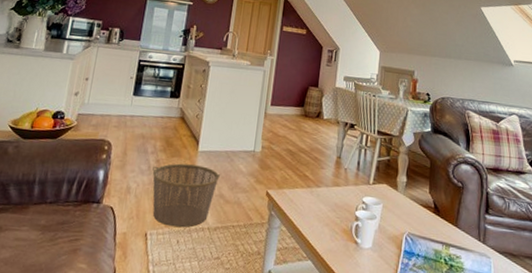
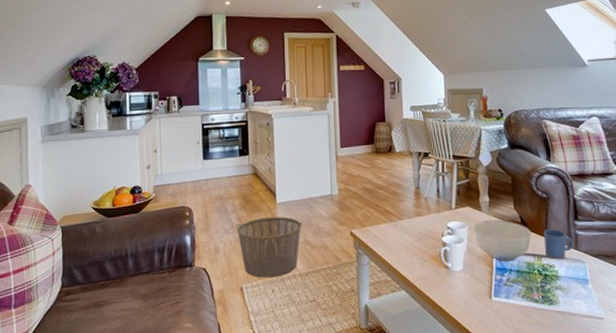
bowl: none [387,200,443,247] -> present [473,220,532,262]
mug: none [453,219,482,251] -> present [543,229,574,259]

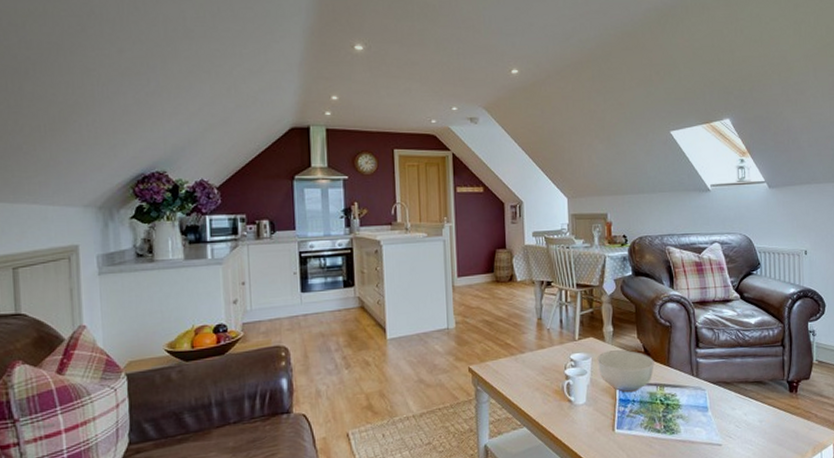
basket: present [236,217,303,278] -> none [340,354,417,422]
mug: present [543,229,574,259] -> none [665,357,695,388]

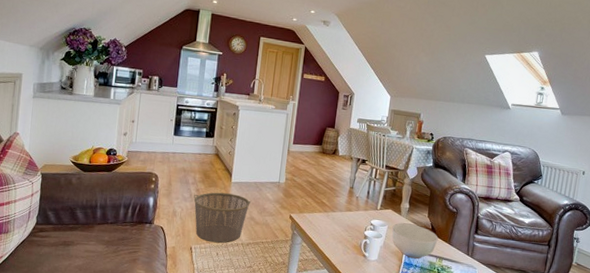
basket: none [340,354,417,422] -> present [193,192,252,243]

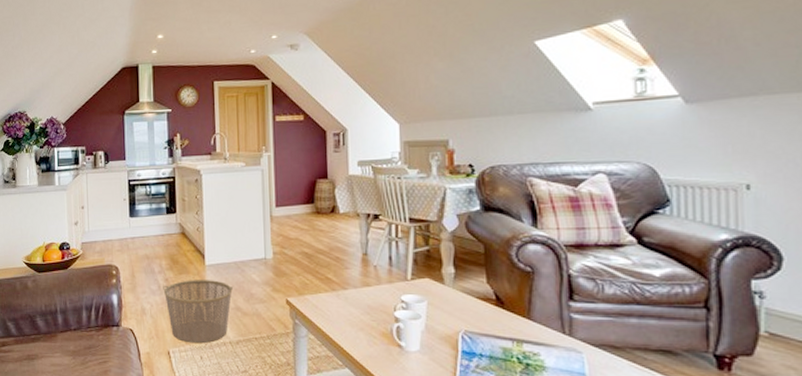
bowl: present [391,223,438,259] -> none [434,295,510,345]

